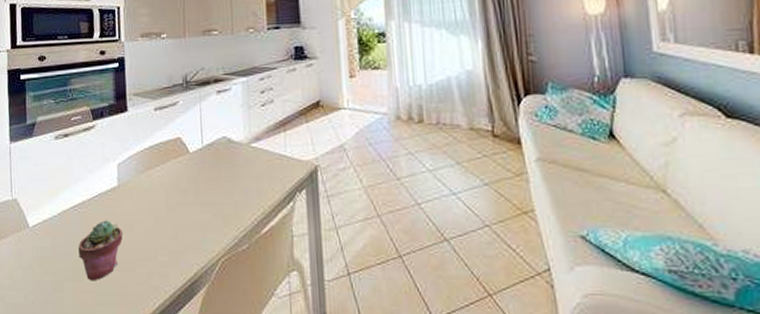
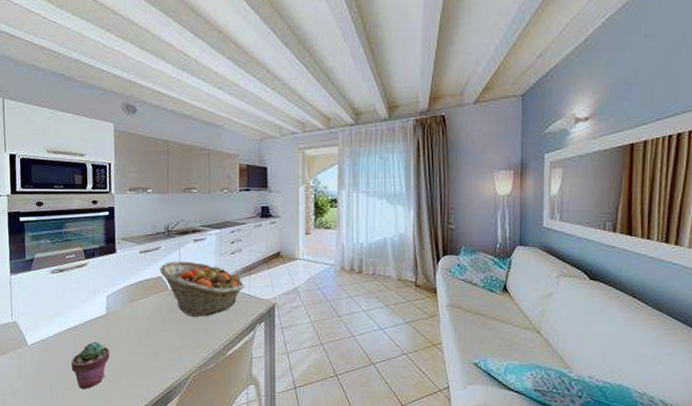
fruit basket: none [178,117,280,186] -> present [160,261,245,317]

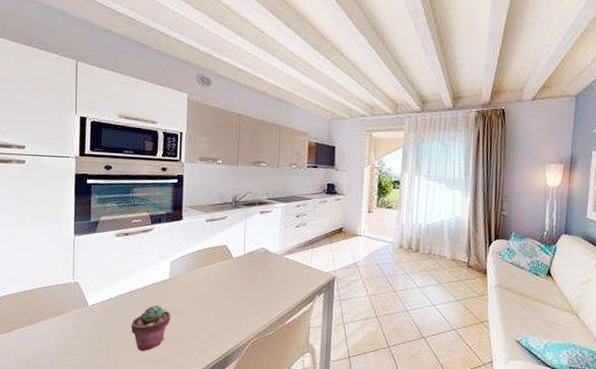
fruit basket: present [160,261,245,317] -> none [225,231,307,286]

